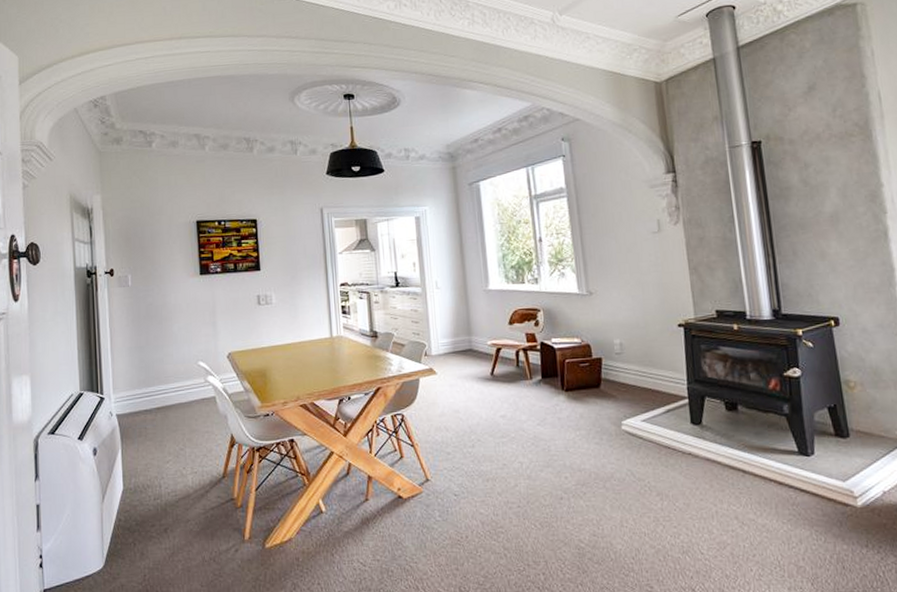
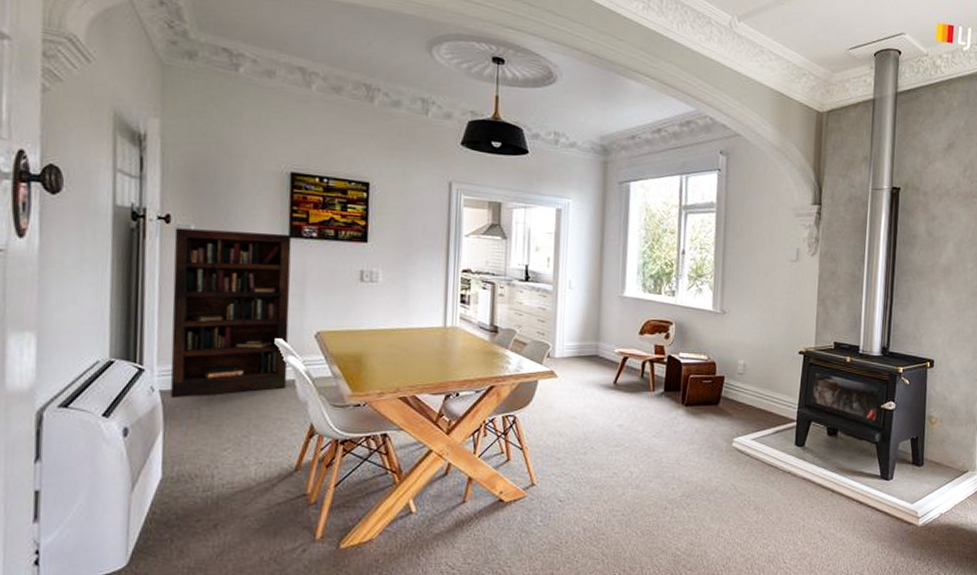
bookcase: none [117,272,209,421] -> present [170,228,292,399]

